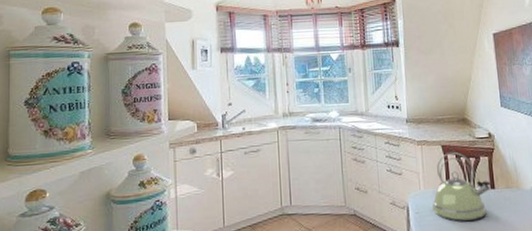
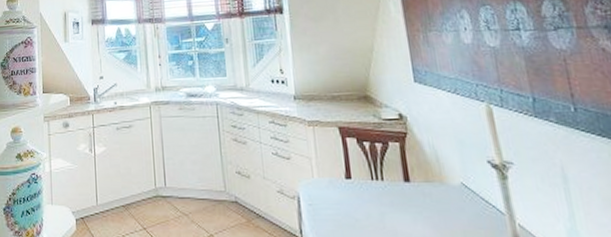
kettle: present [432,151,492,221] -> none [329,134,405,218]

